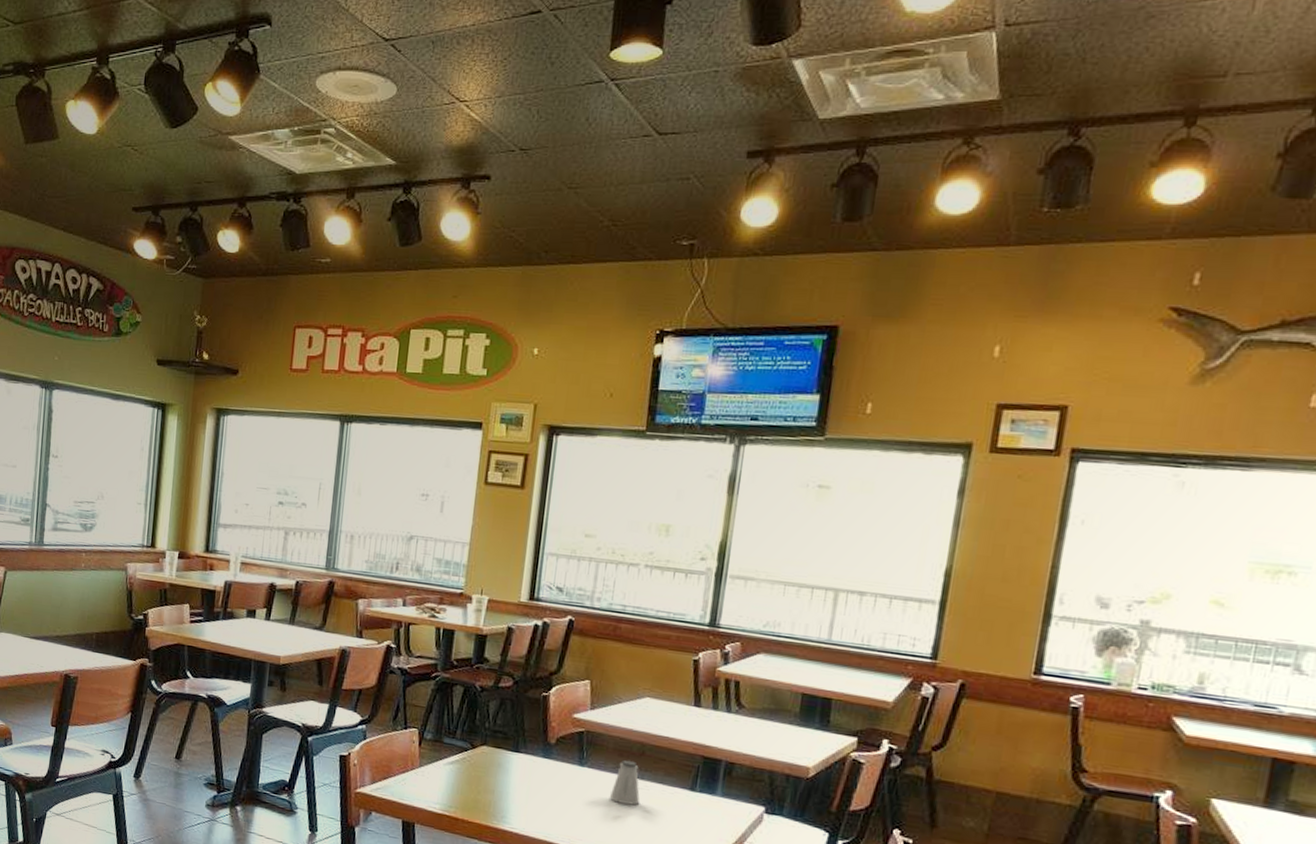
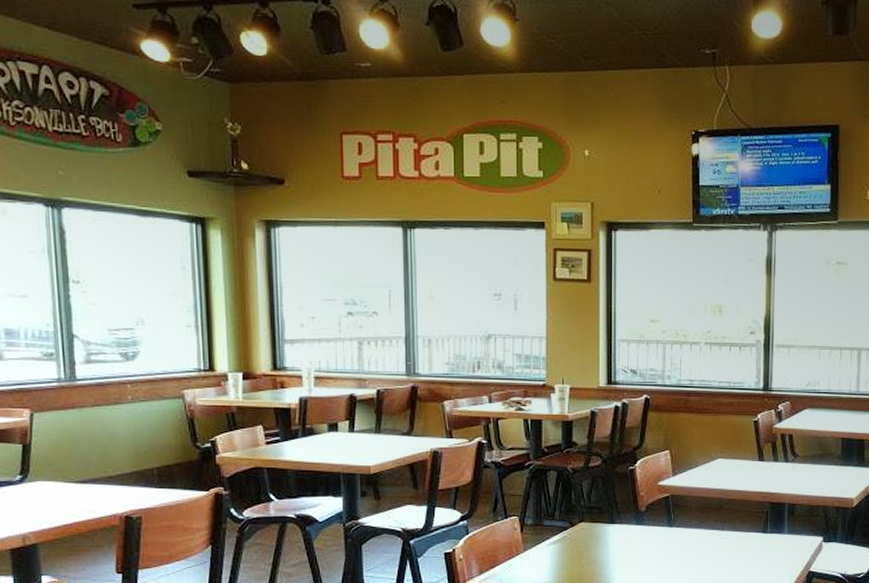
saltshaker: present [609,760,640,805] -> none [697,515,723,554]

